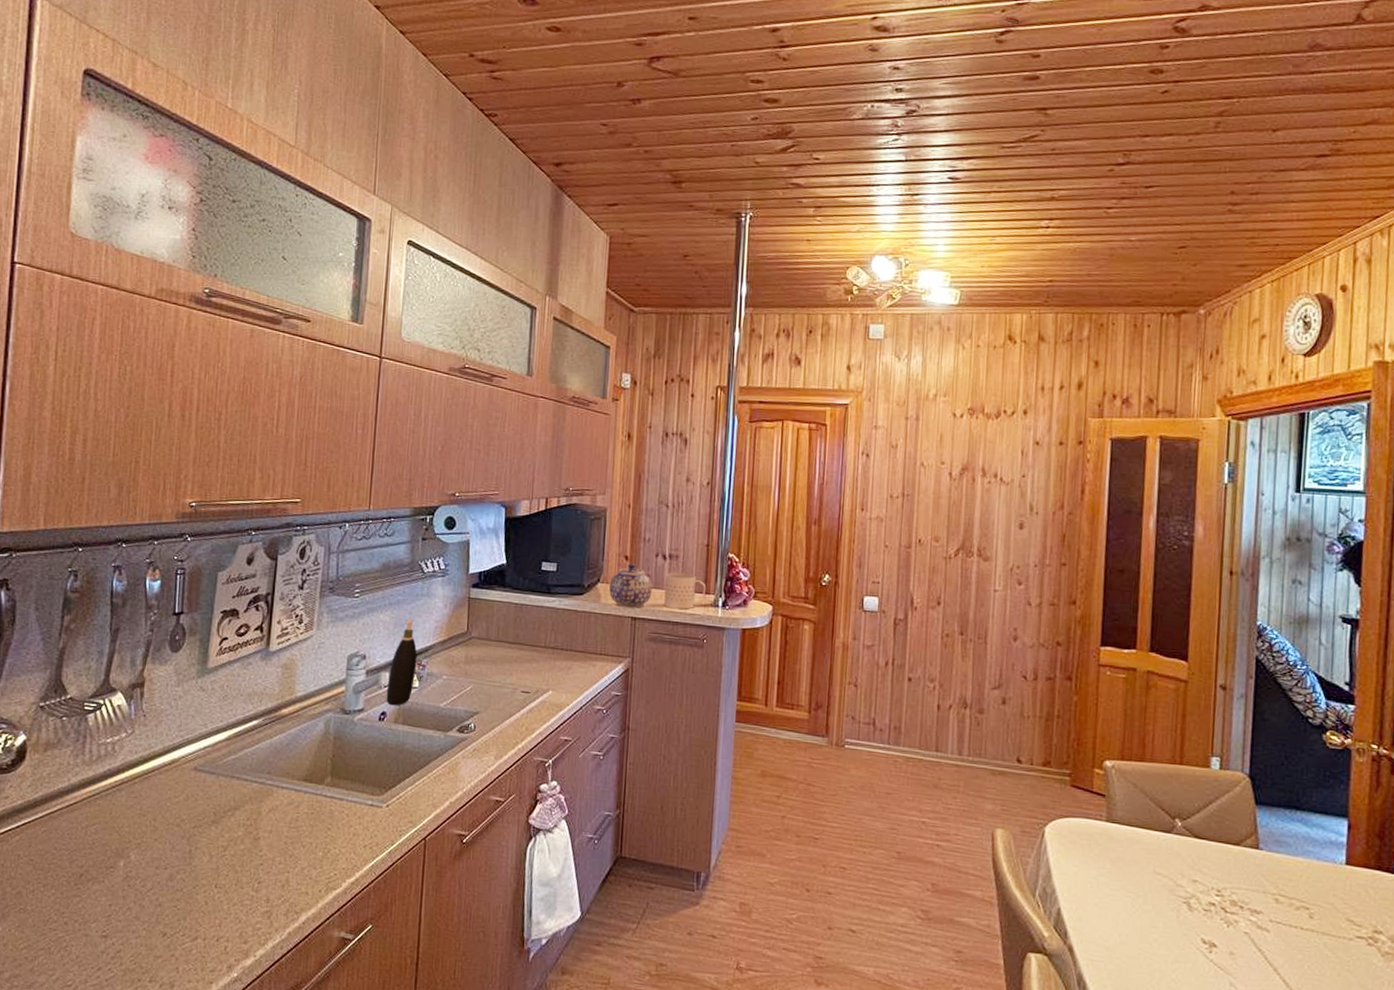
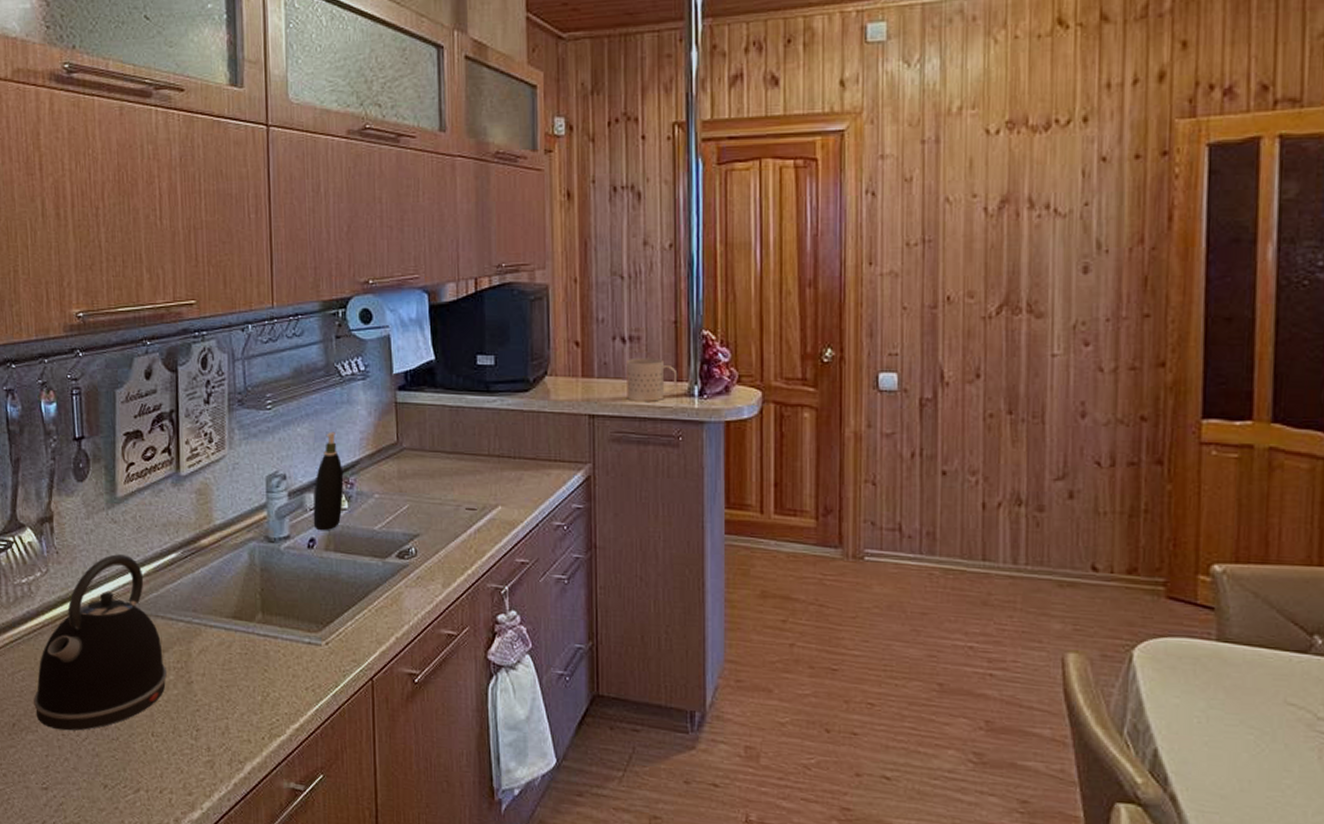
kettle: none [104,719,237,882] -> present [33,554,168,731]
teapot: present [609,562,652,608] -> none [560,349,611,403]

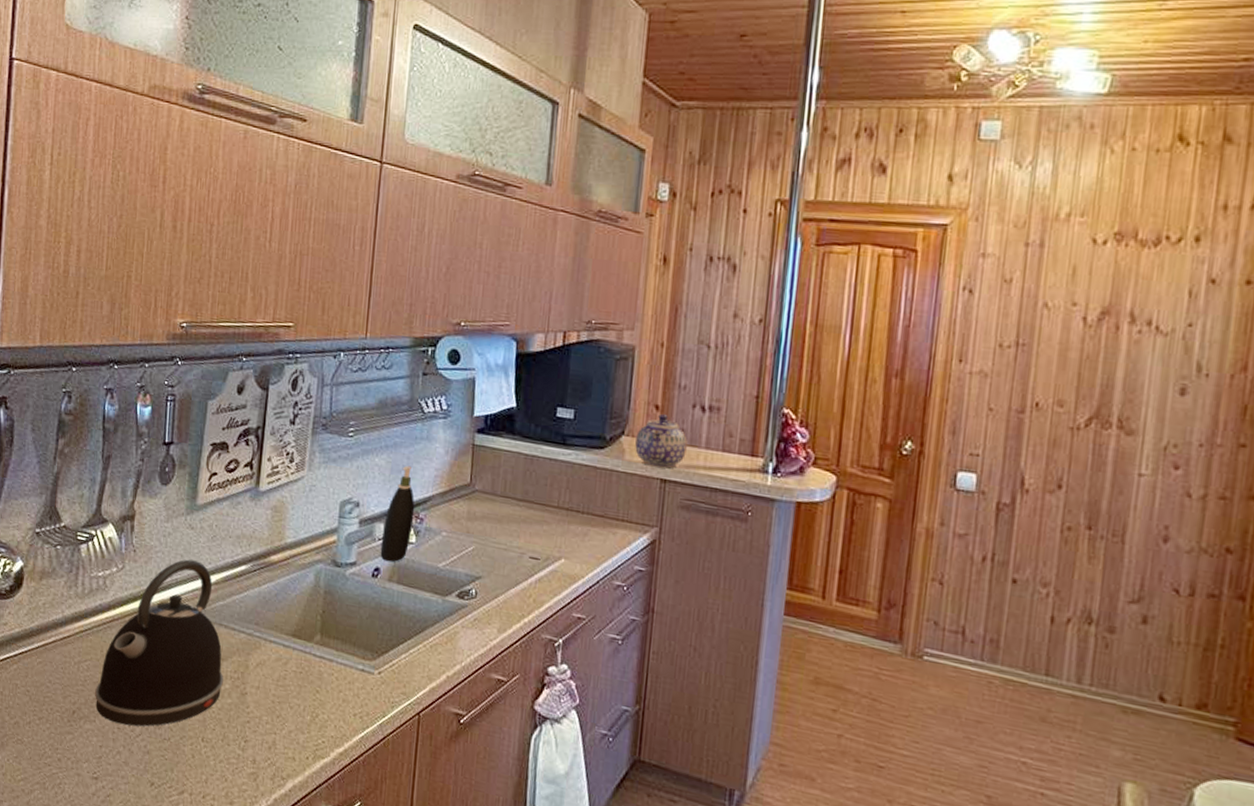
teapot: none [560,349,611,403] -> present [635,413,688,469]
mug: present [627,357,678,402] -> none [700,428,754,474]

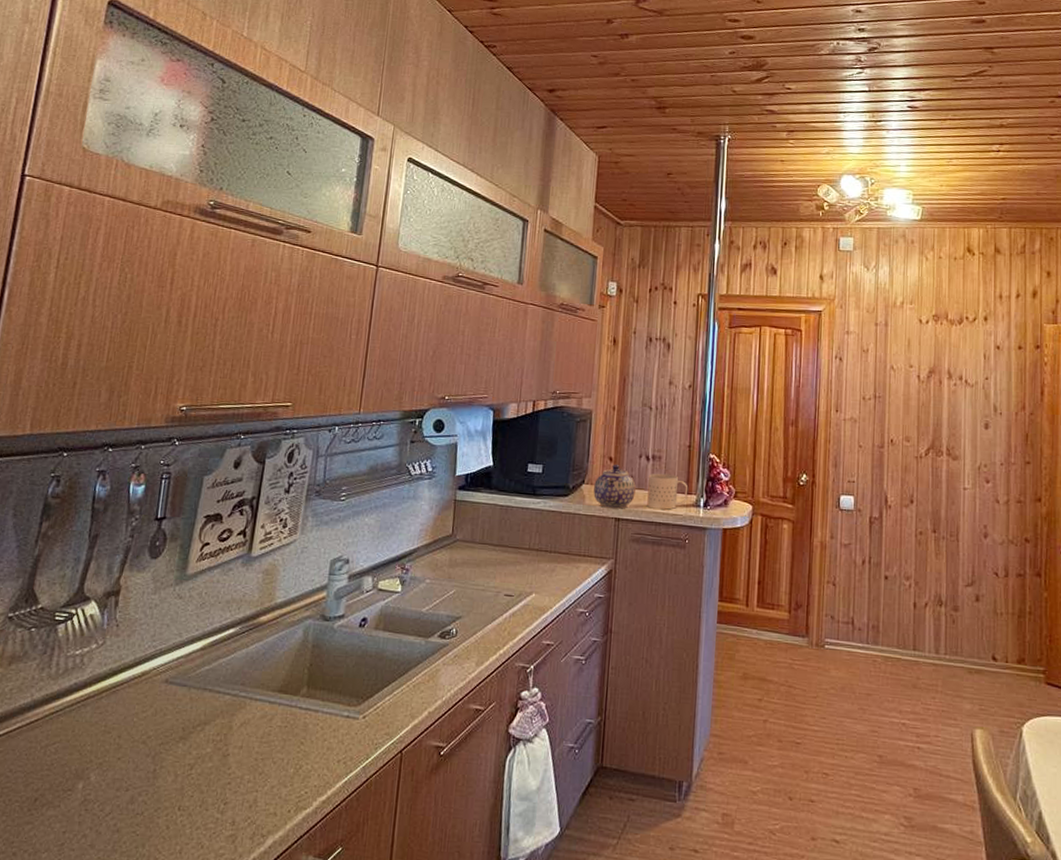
kettle: present [95,559,224,727] -> none [61,628,206,806]
soap dispenser: present [380,465,415,562] -> none [367,522,401,612]
mug: none [700,428,754,474] -> present [647,473,689,510]

